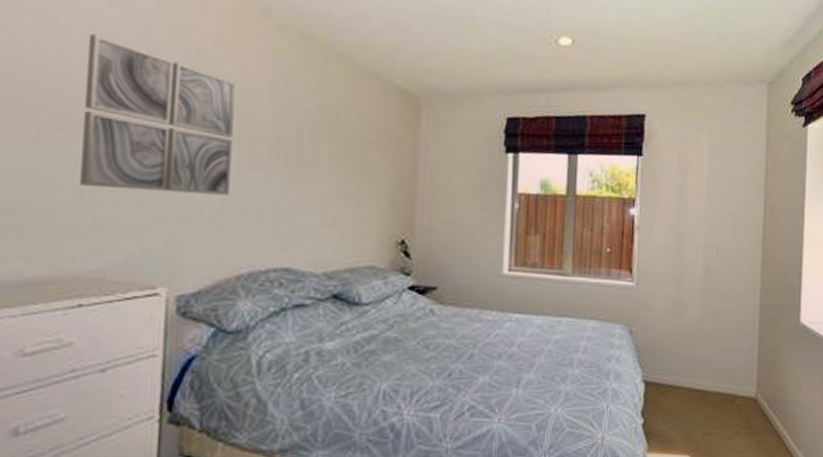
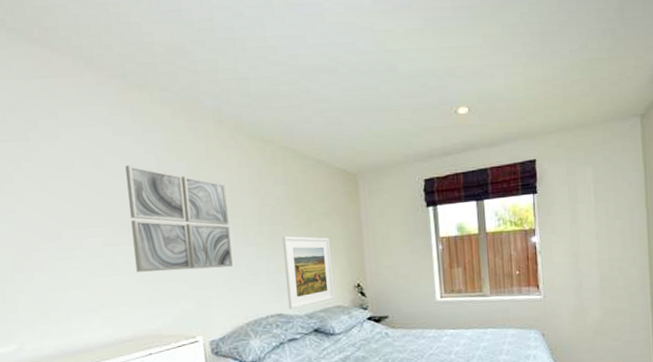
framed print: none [300,165,371,264] -> present [282,236,334,309]

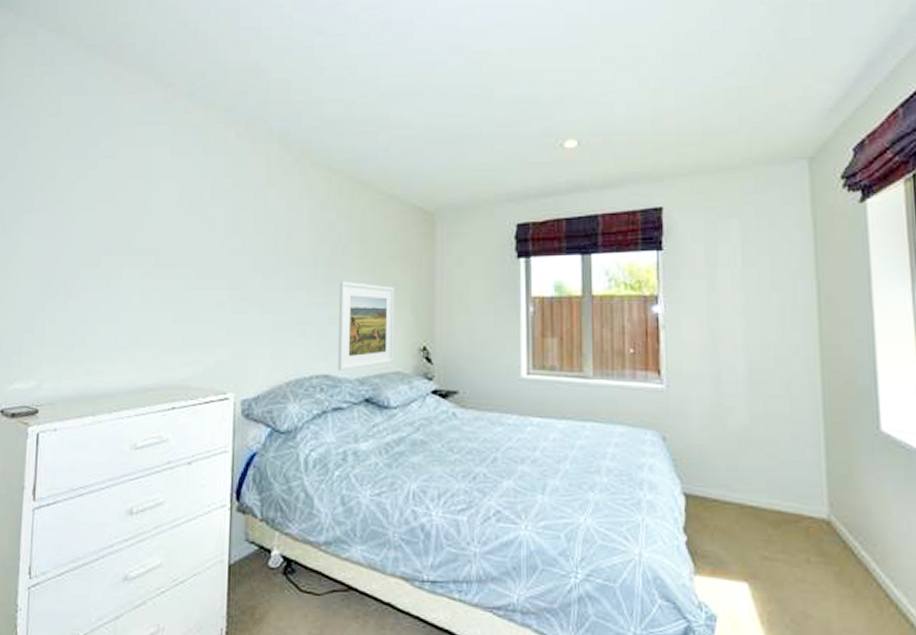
wall art: present [125,165,233,272] -> none [173,190,282,312]

